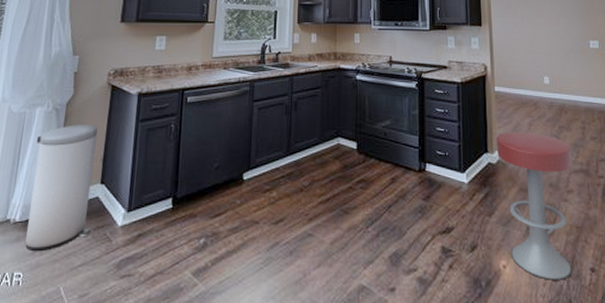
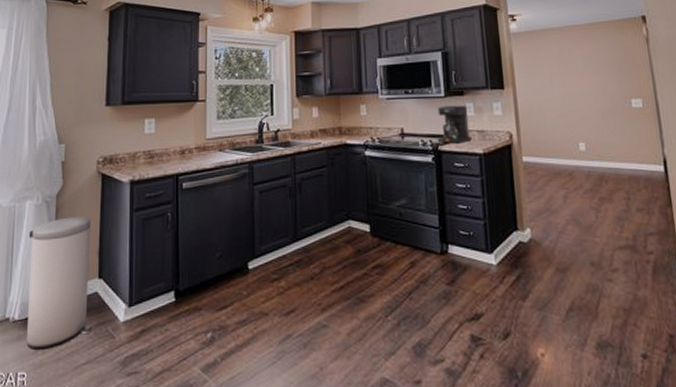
coffee maker: none [421,38,450,73] -> present [437,105,470,144]
bar stool: present [495,132,573,280] -> none [526,206,621,369]

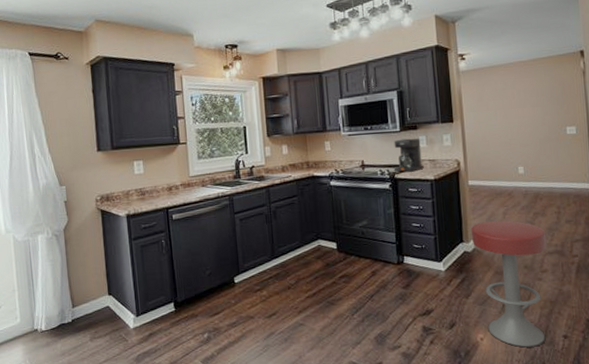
pedal bin: present [25,216,94,350] -> none [44,246,109,353]
bar stool: none [526,206,621,369] -> present [470,220,547,348]

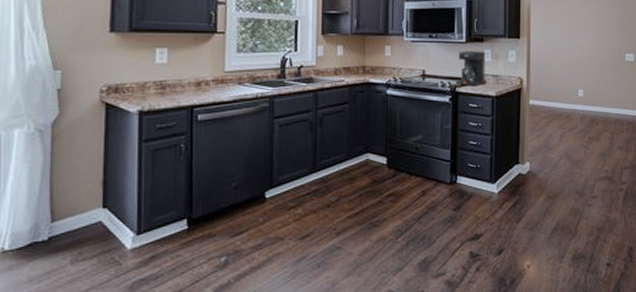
bar stool: present [470,220,547,348] -> none [527,143,599,276]

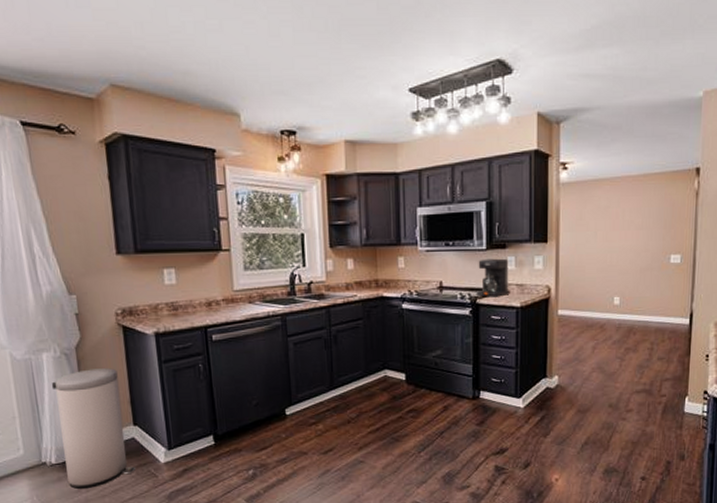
pedal bin: none [18,146,98,279] -> present [51,368,135,489]

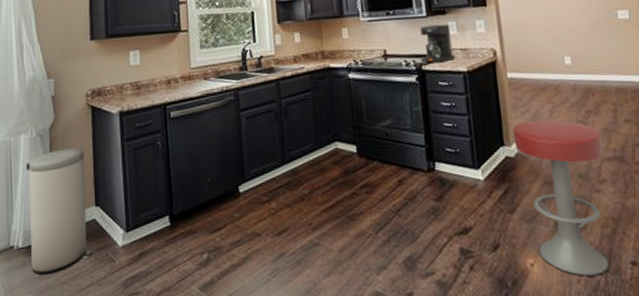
bar stool: none [555,355,636,489] -> present [512,120,610,277]

